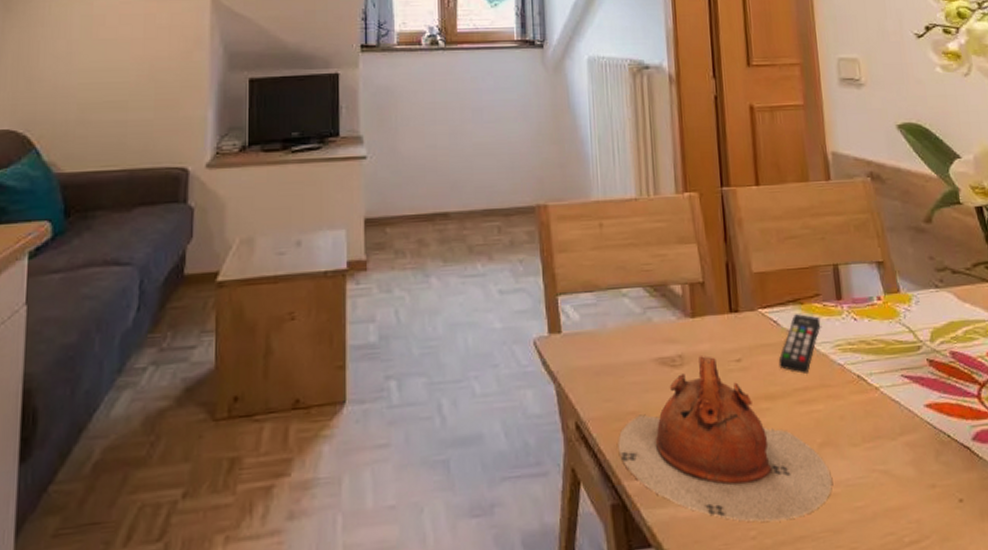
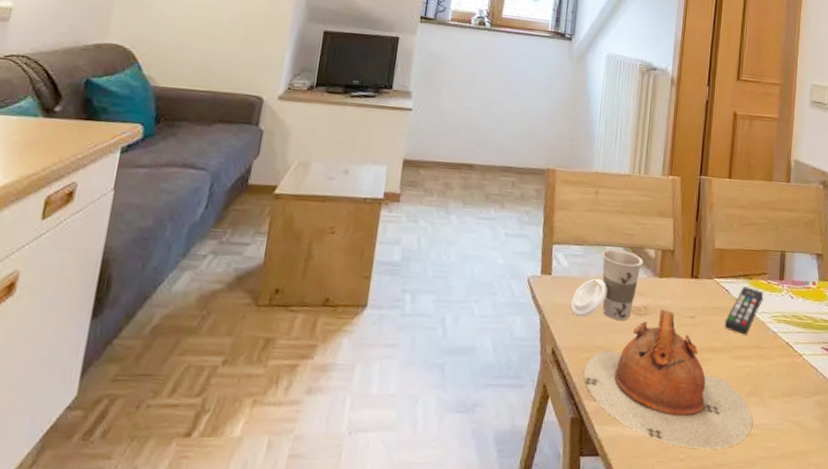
cup: none [589,290,669,380] -> present [570,249,643,320]

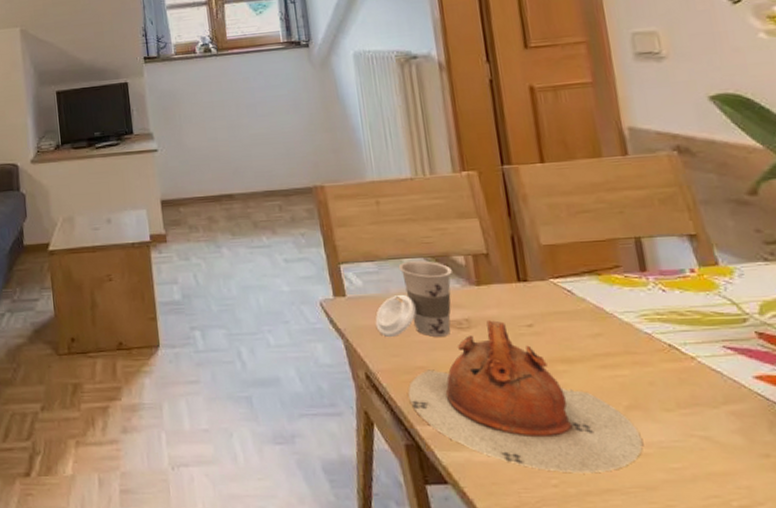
remote control: present [724,285,764,335] -> none [574,283,623,340]

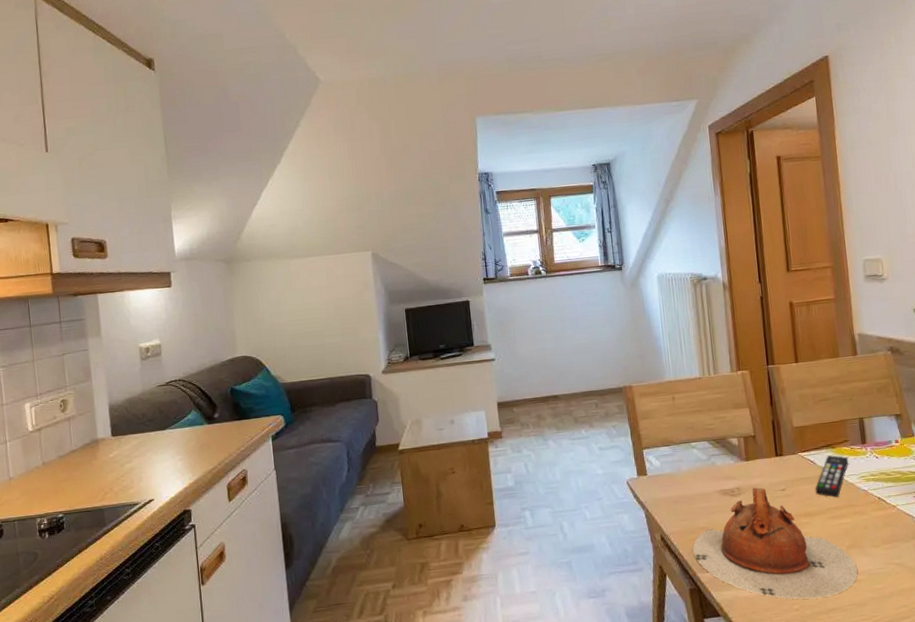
cup: present [375,260,452,338] -> none [669,443,728,506]
remote control: none [574,283,623,340] -> present [815,454,849,498]

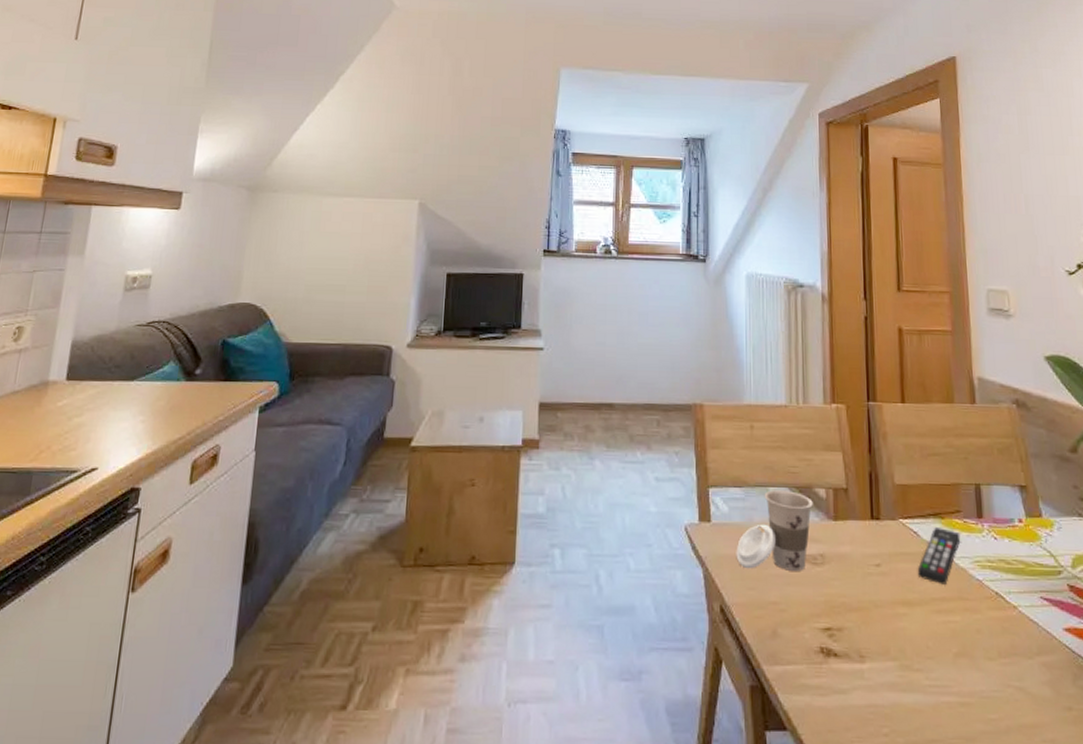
cup: none [669,443,728,506] -> present [736,490,813,571]
teapot: present [692,487,858,599] -> none [759,557,967,723]

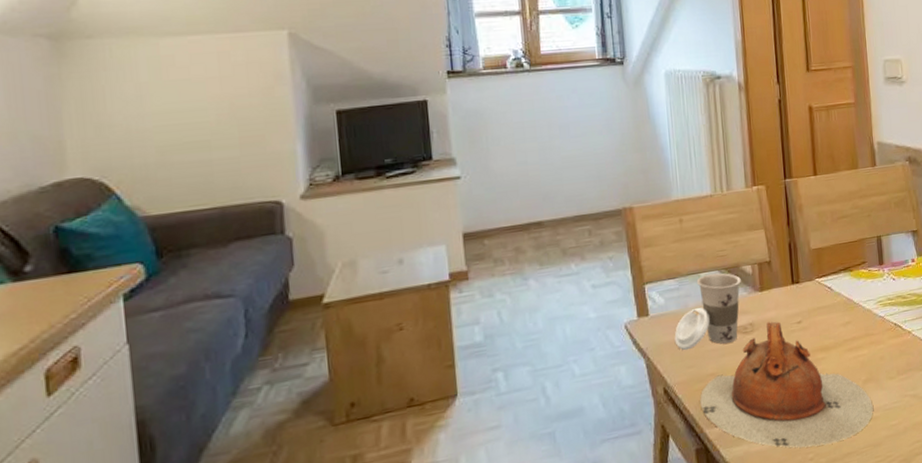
teapot: none [759,557,967,723] -> present [700,321,874,448]
remote control: present [917,526,961,585] -> none [832,279,866,327]

